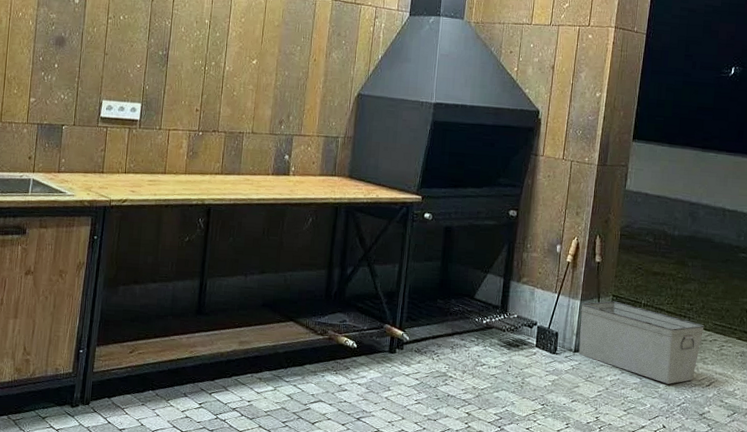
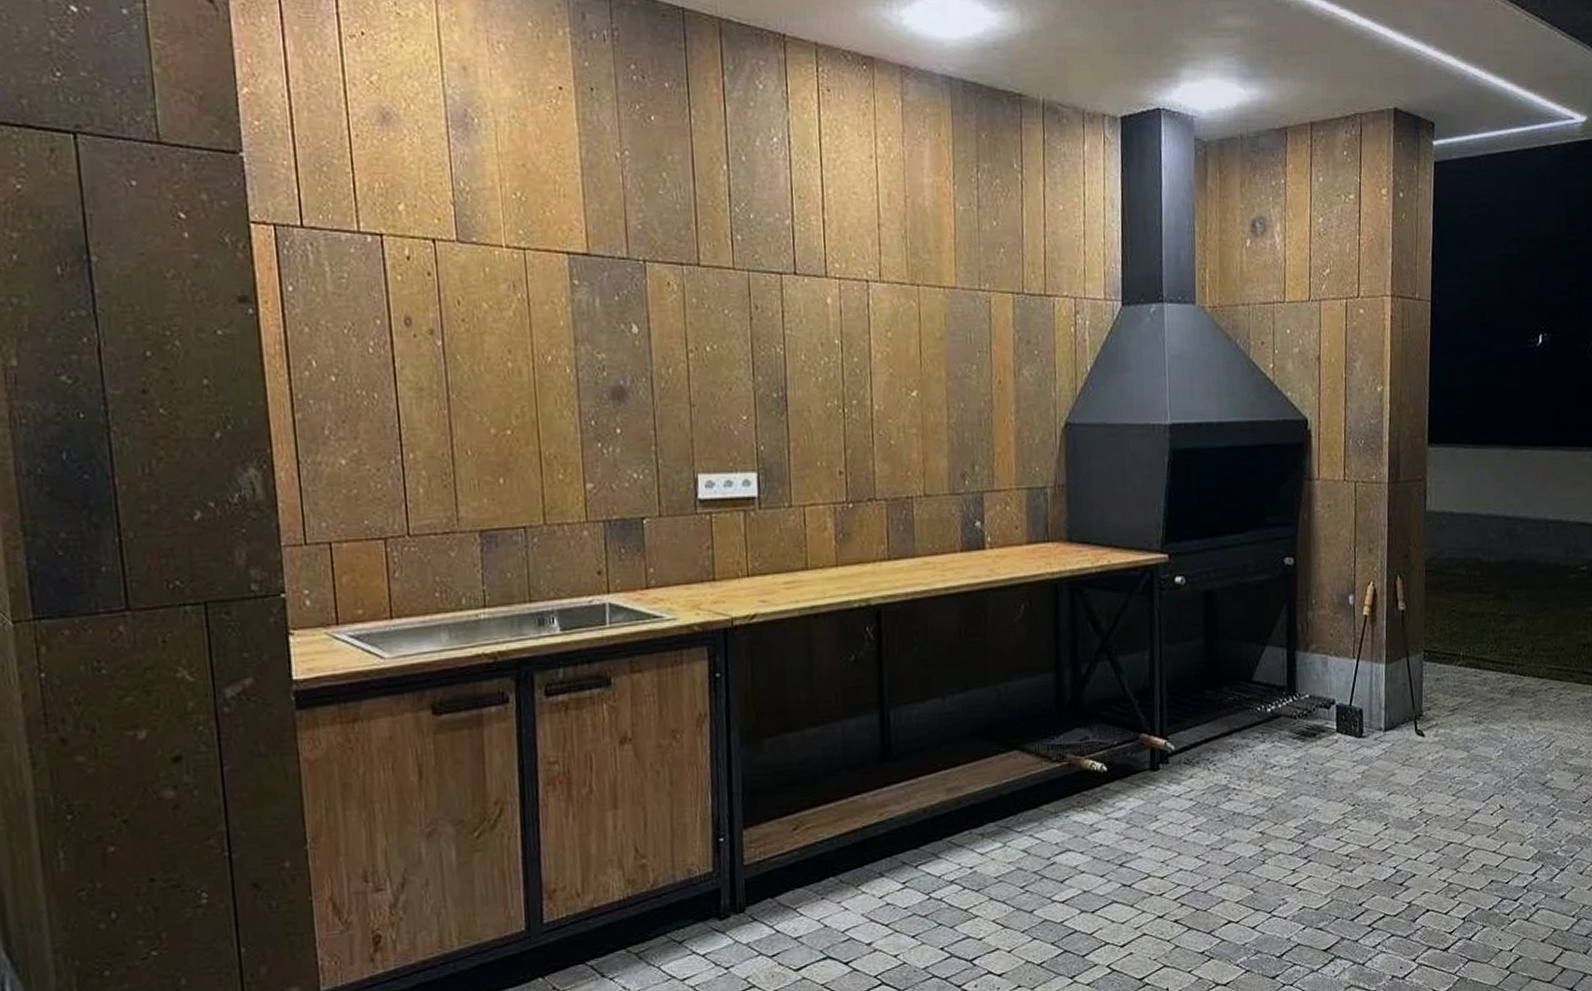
storage bin: present [578,300,705,384] -> none [1387,657,1537,753]

